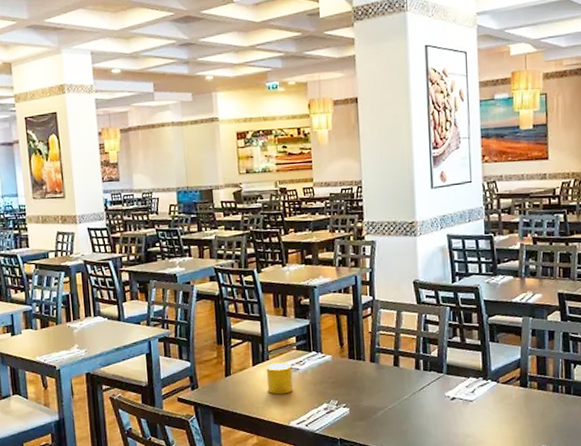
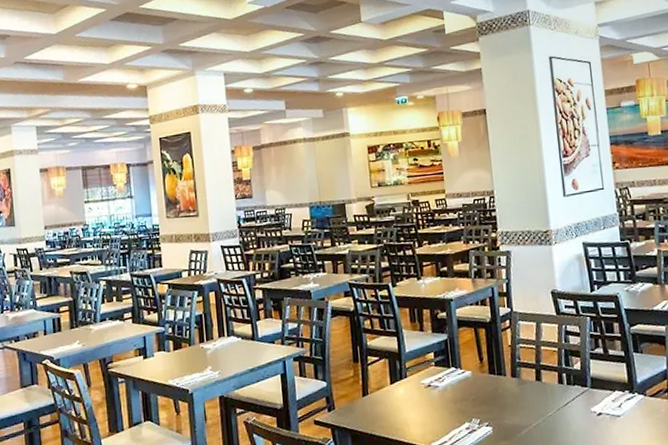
cup: present [266,362,294,395] -> none [404,379,434,415]

